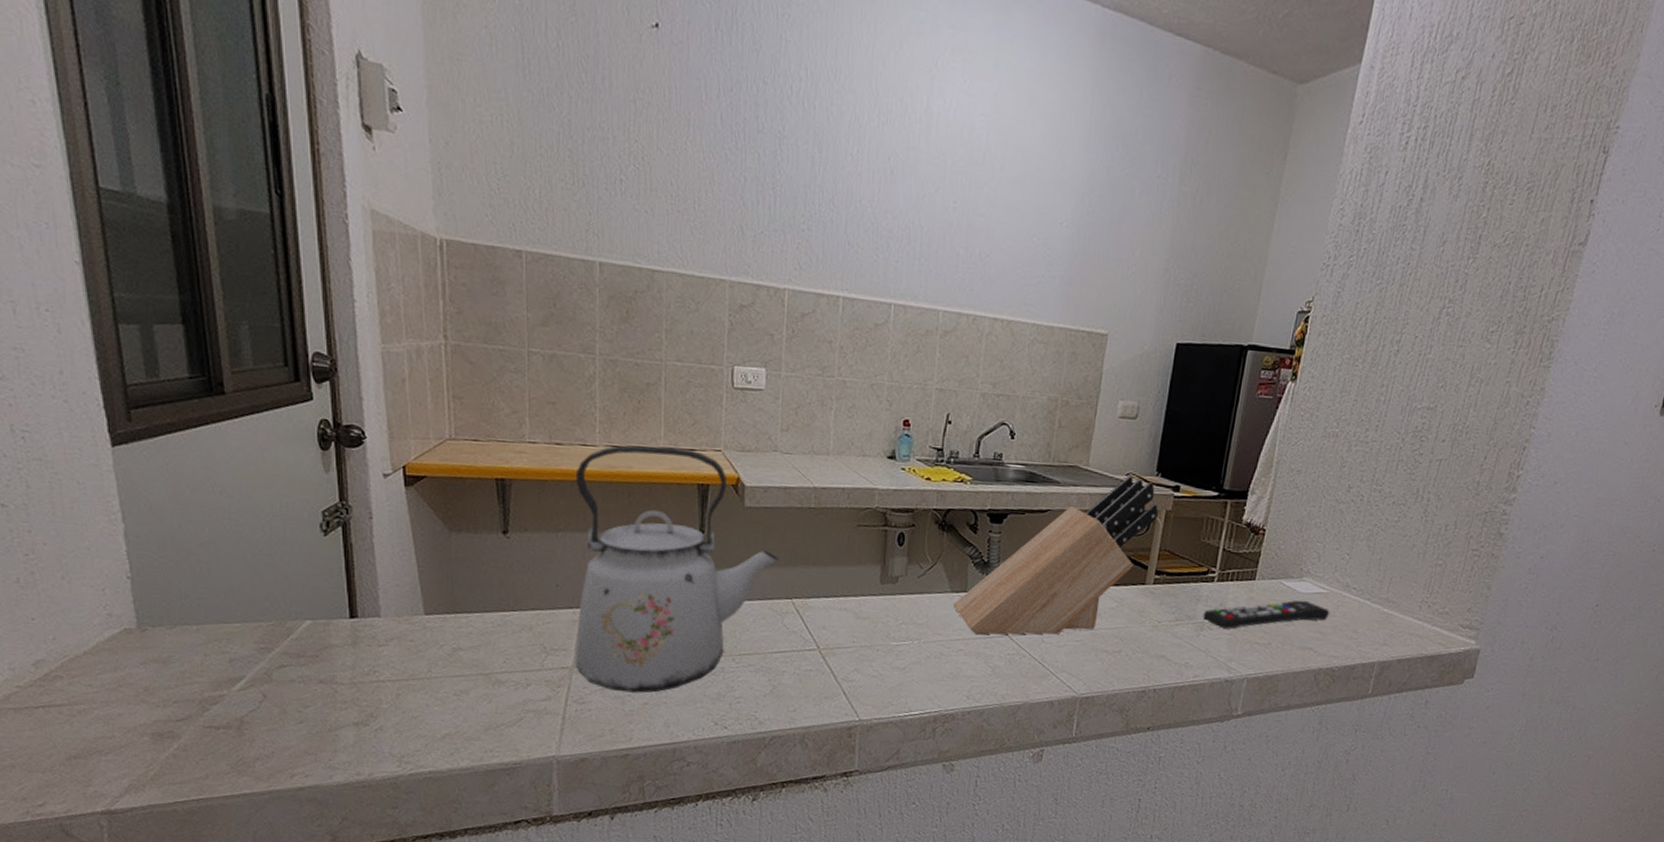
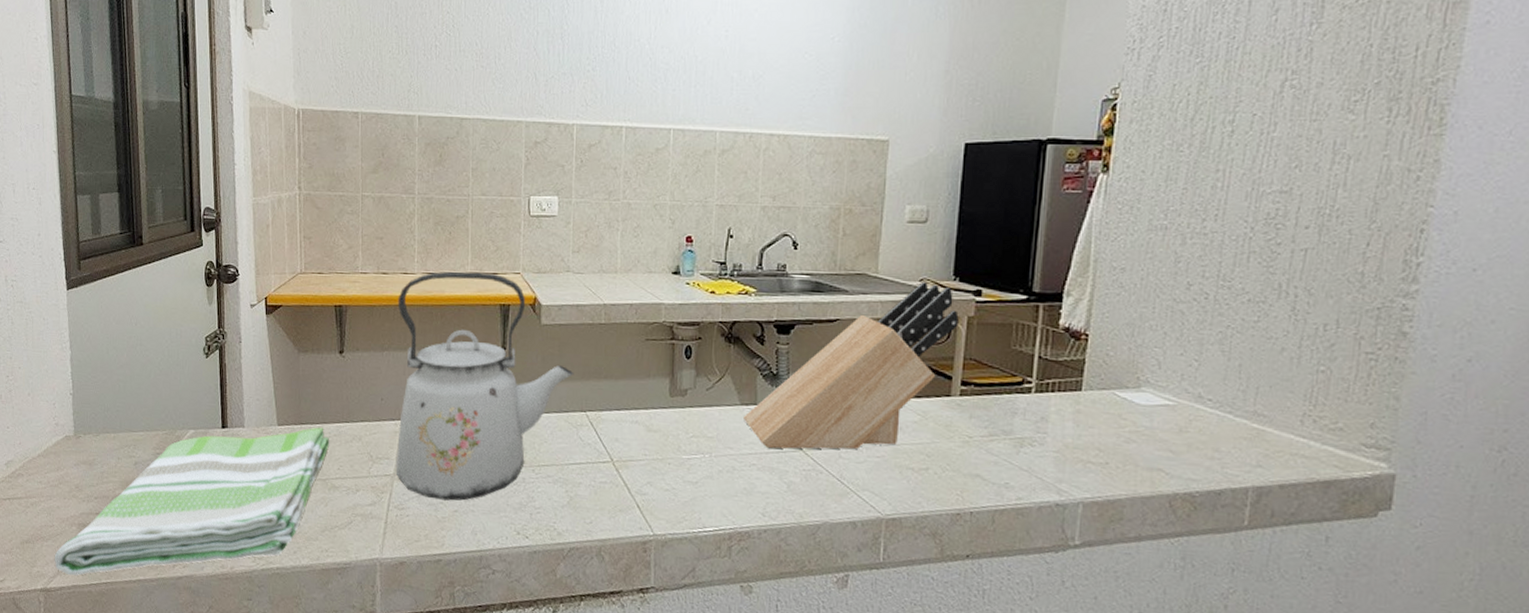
dish towel: none [118,616,492,794] -> present [54,427,329,576]
remote control: present [1202,600,1330,629] -> none [1021,413,1181,446]

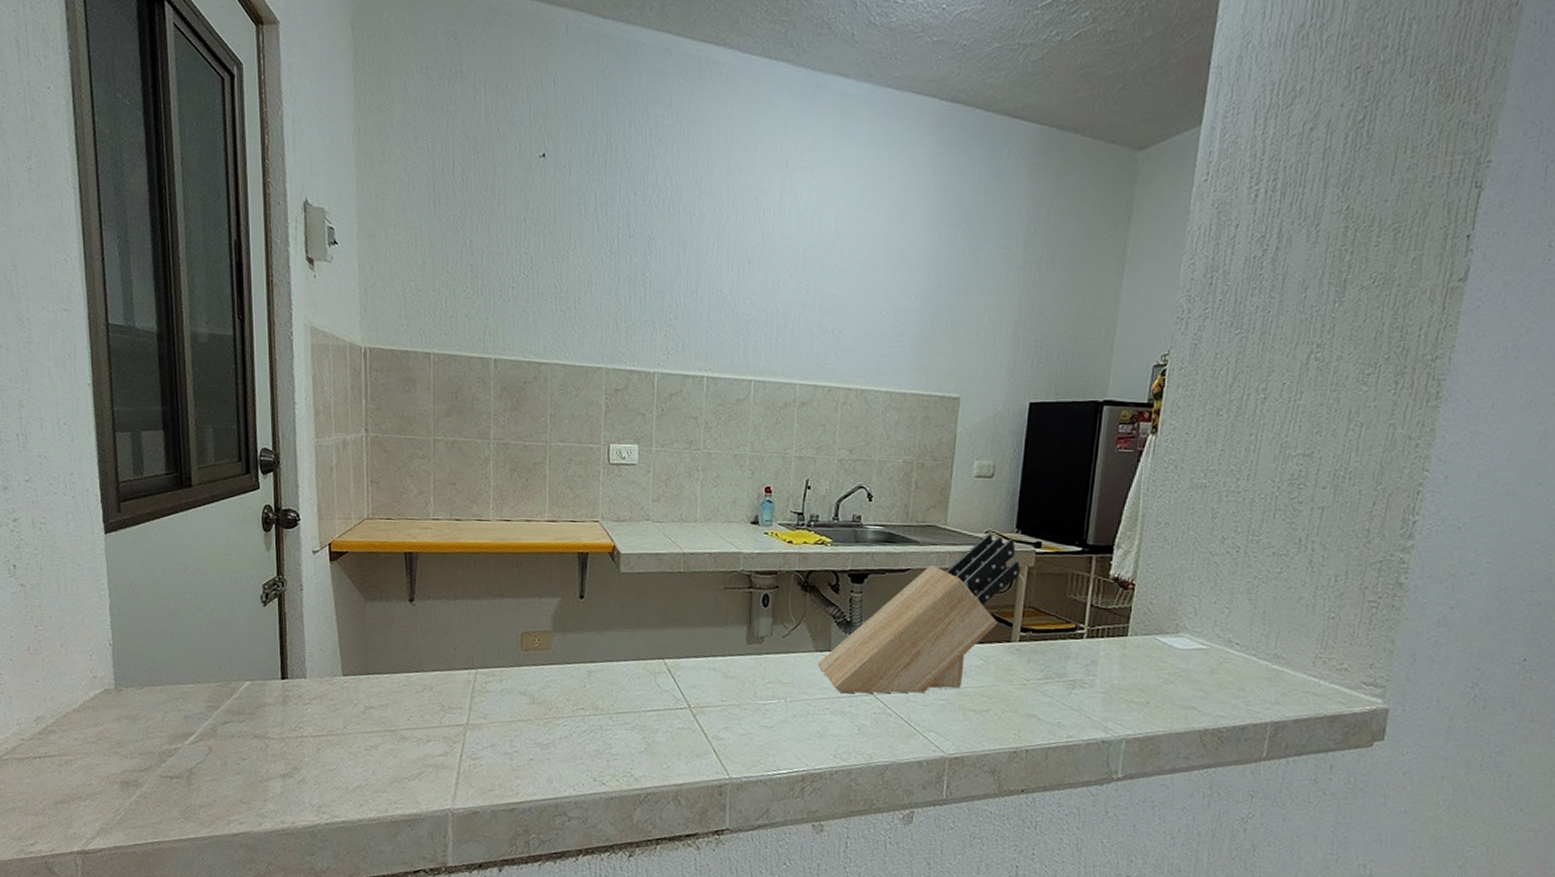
dish towel: present [54,427,329,576] -> none [93,677,398,836]
kettle: present [395,271,574,501] -> none [468,518,653,750]

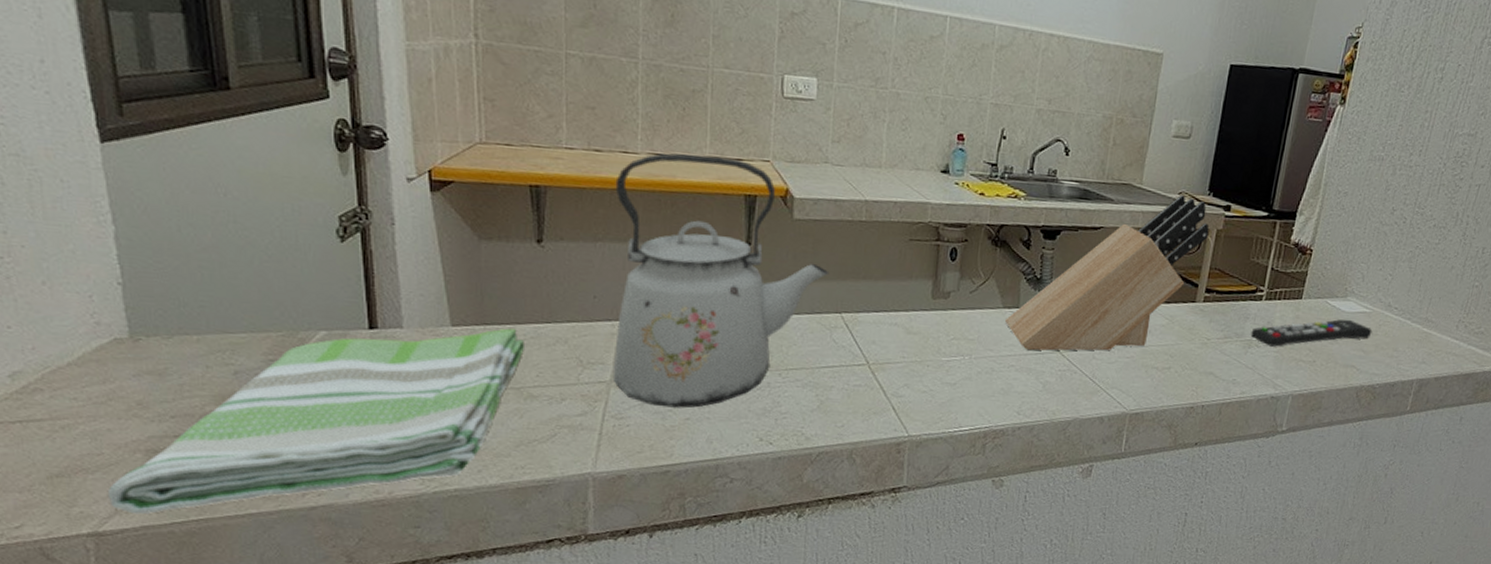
dish towel: none [93,677,398,836] -> present [107,328,524,515]
kettle: none [468,518,653,750] -> present [612,153,830,408]
remote control: none [1073,656,1212,688] -> present [1250,319,1373,347]

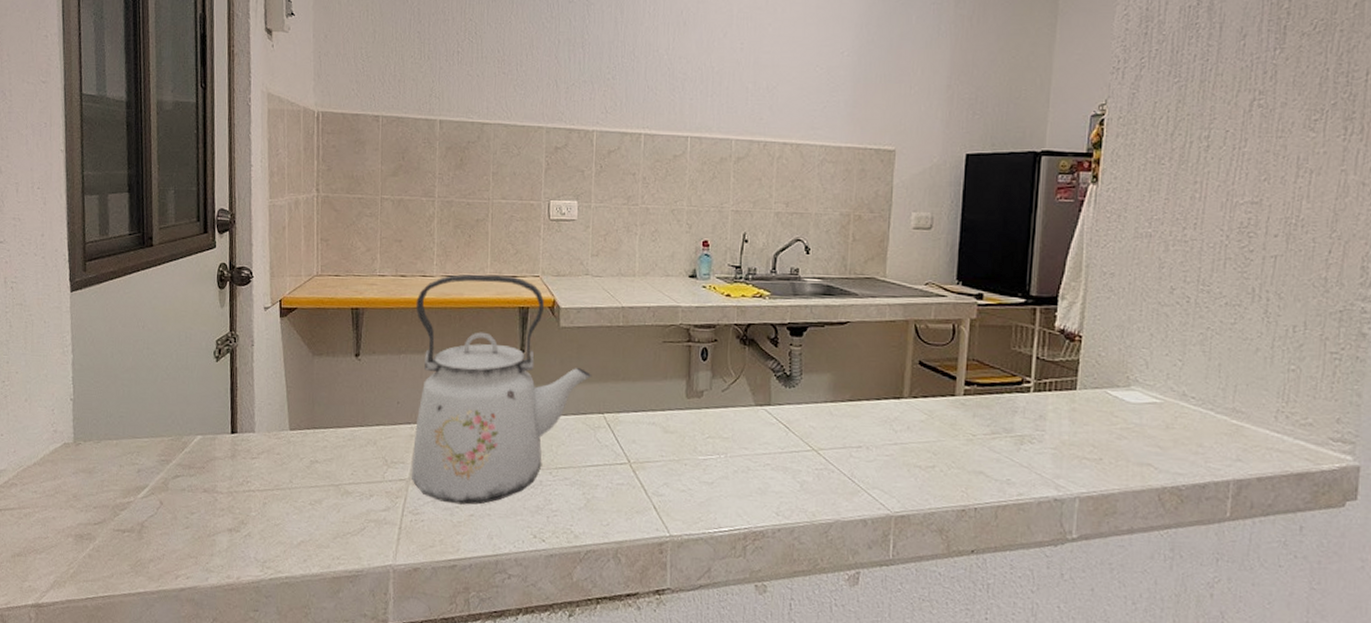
dish towel: present [107,328,524,515] -> none [47,431,343,590]
knife block: present [1005,195,1210,351] -> none [758,286,962,449]
remote control: present [1250,319,1373,347] -> none [1021,411,1167,443]

